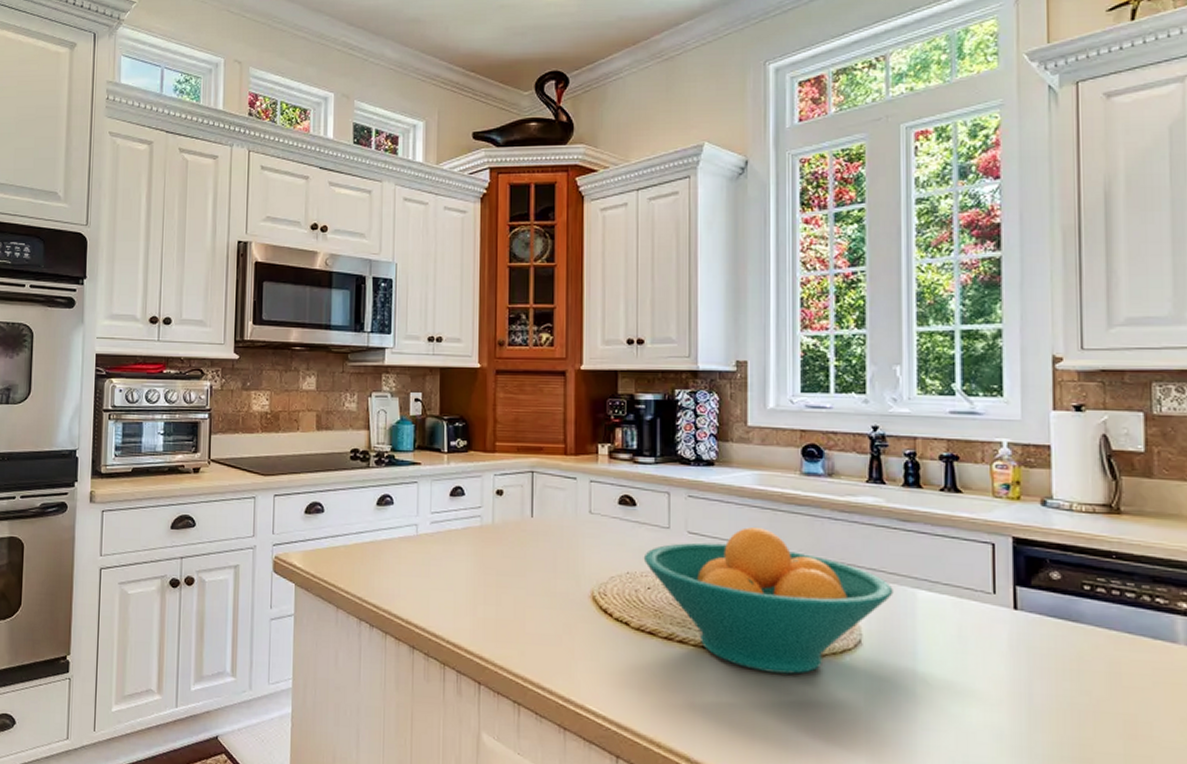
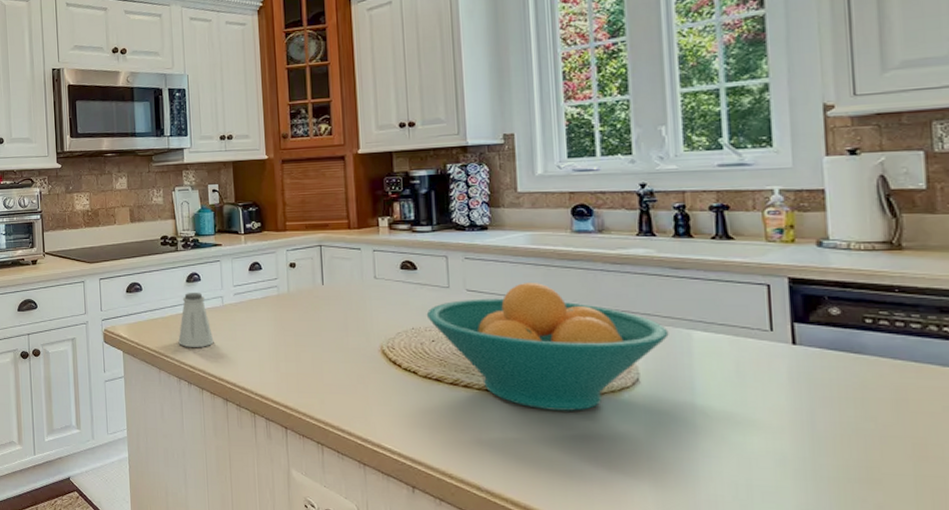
saltshaker: none [362,518,404,584] -> present [178,293,214,347]

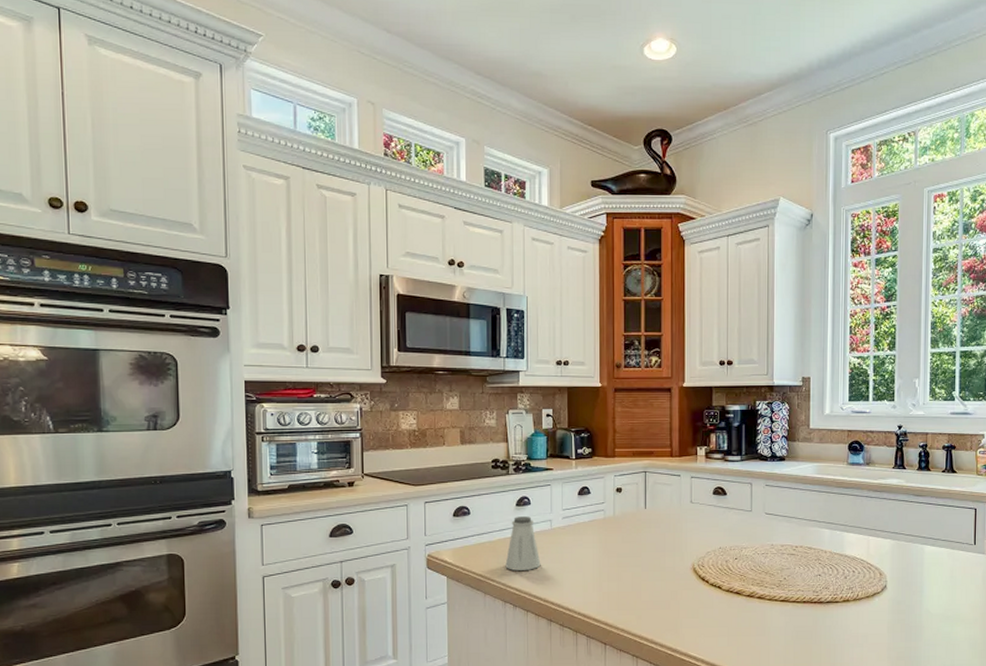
fruit bowl: present [426,283,669,411] -> none [732,507,909,615]

